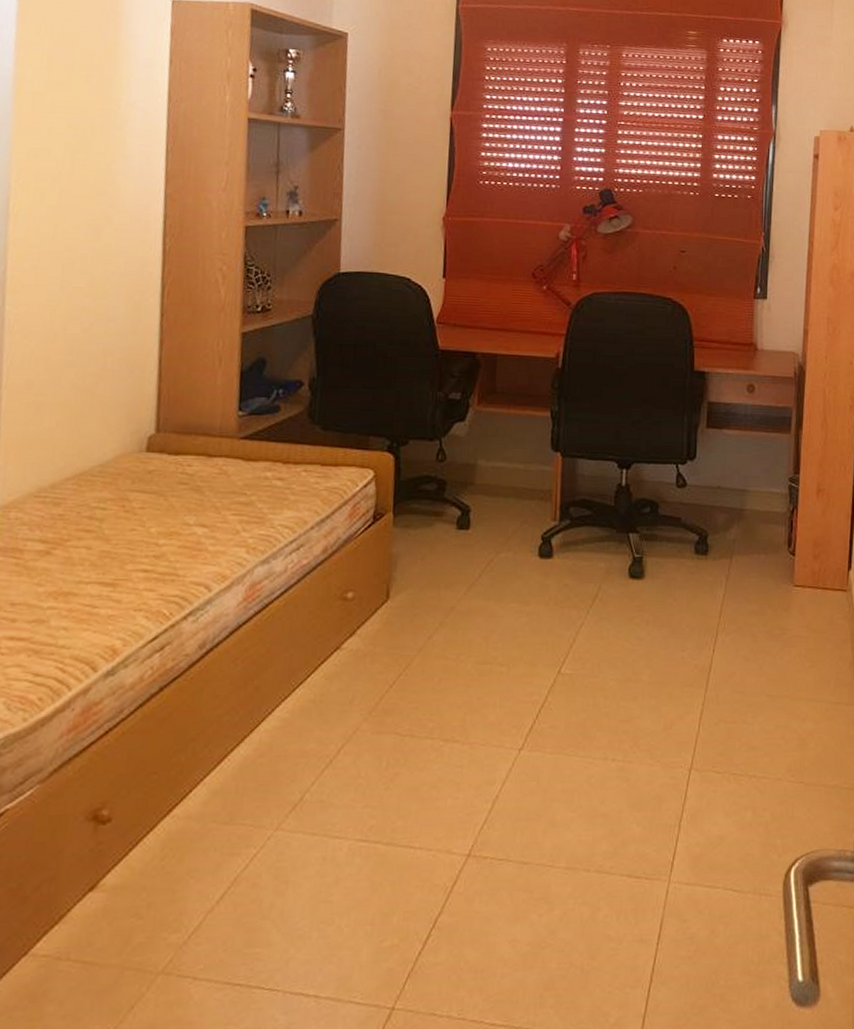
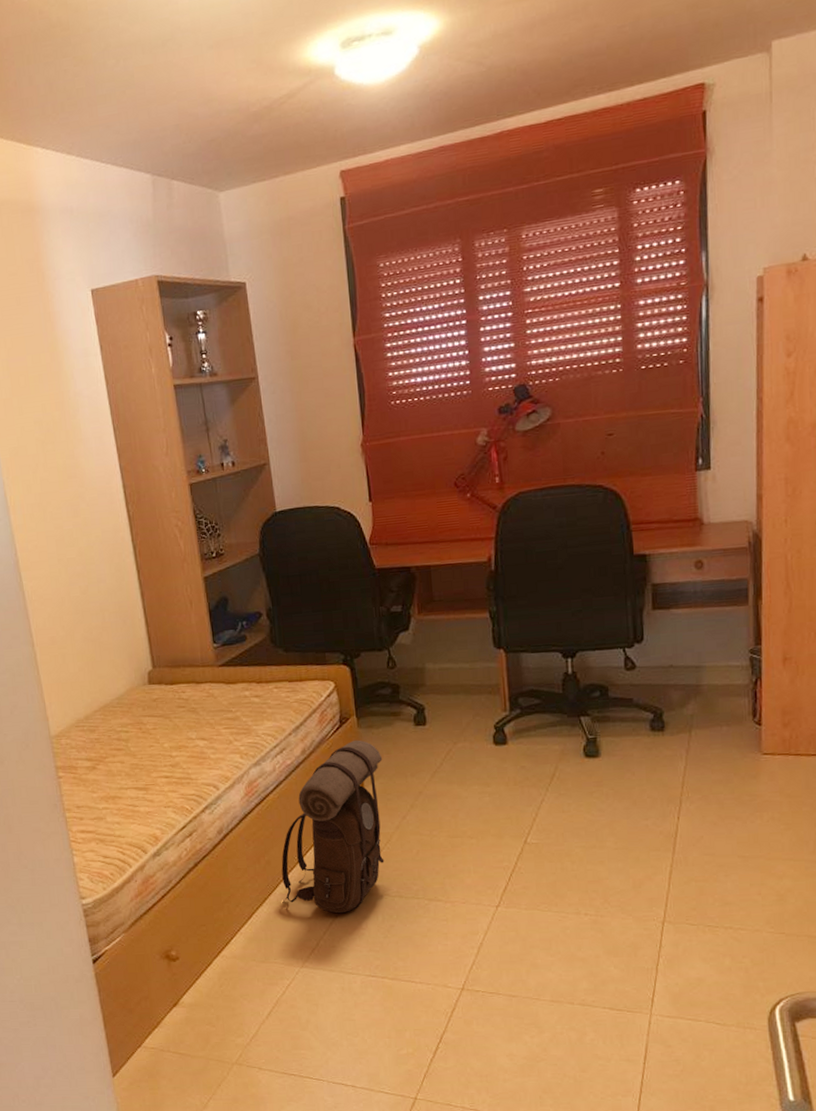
backpack: none [268,540,416,758] -> present [281,740,385,914]

